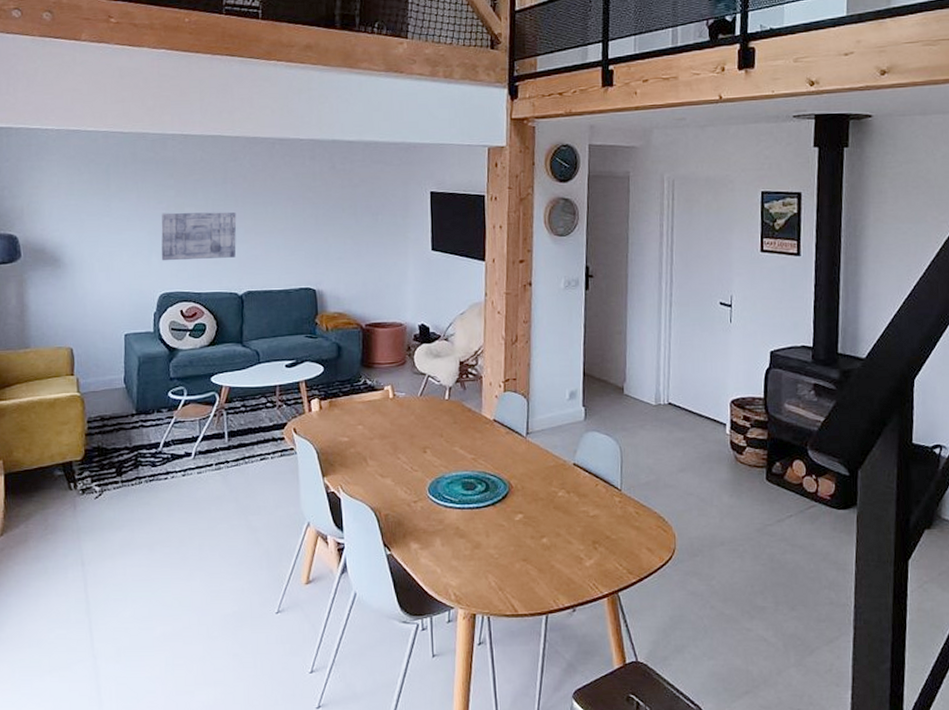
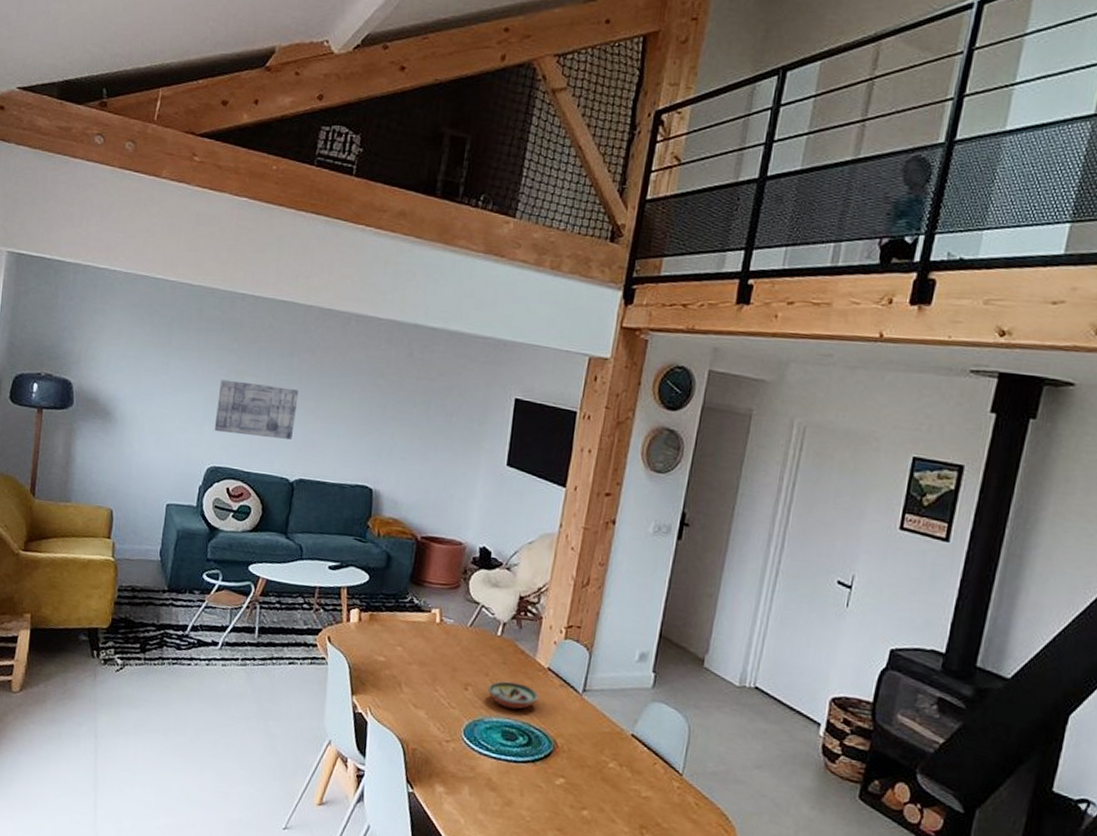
decorative bowl: none [444,438,489,462] -> present [488,680,539,710]

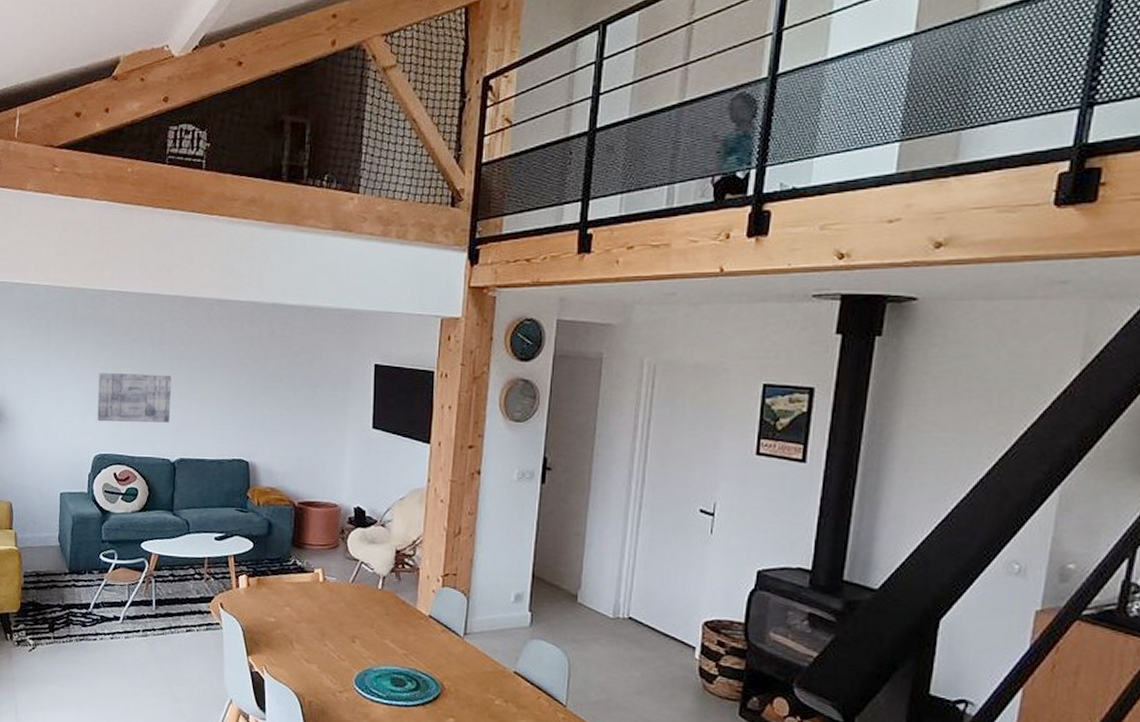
decorative bowl: present [488,680,539,710] -> none [374,631,423,657]

